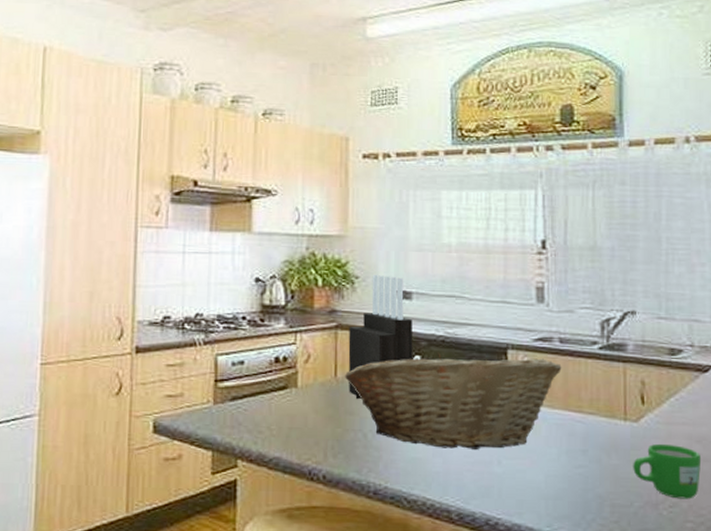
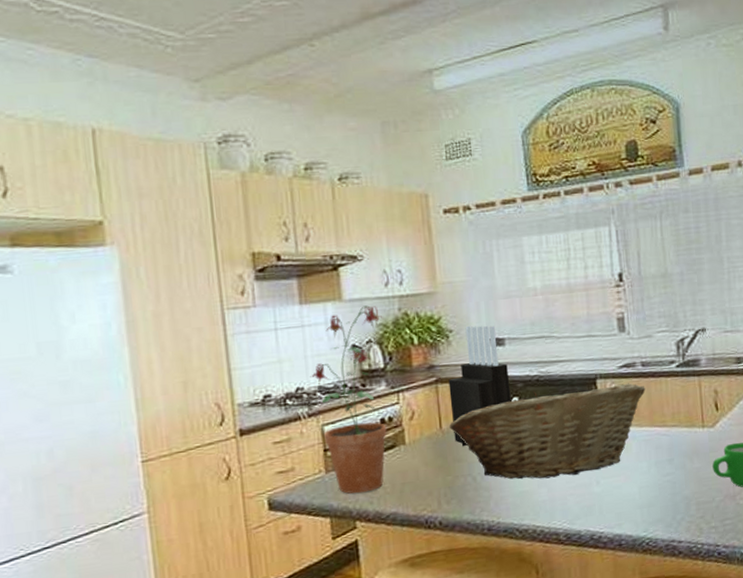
potted plant: none [211,240,290,431] -> present [310,305,387,494]

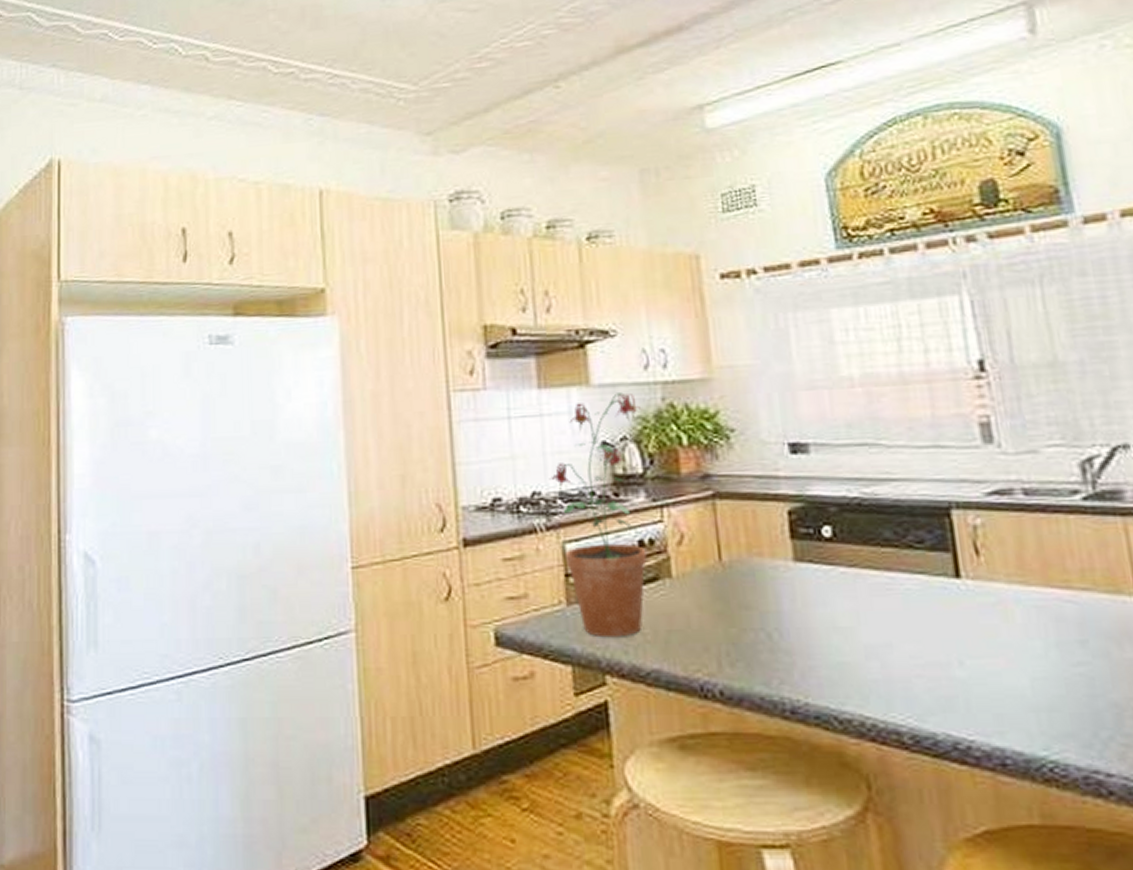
knife block: present [448,325,512,447] -> none [730,424,821,589]
fruit basket: present [449,383,646,480] -> none [732,518,1033,648]

